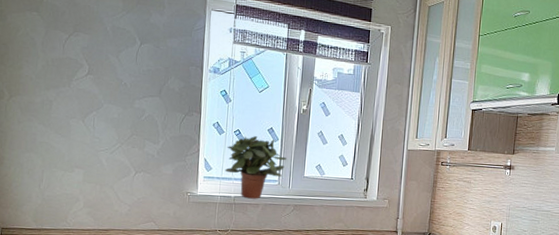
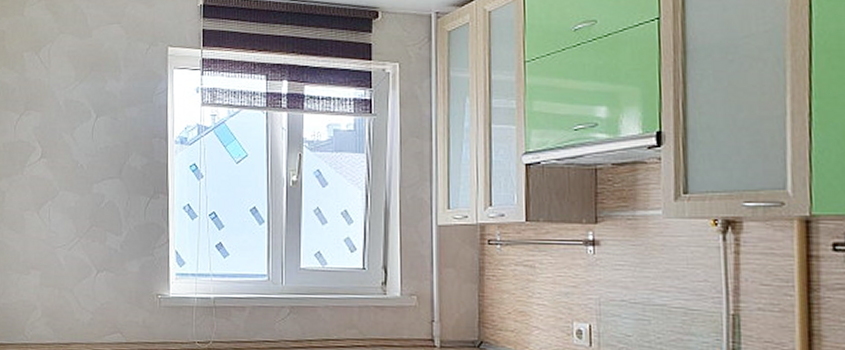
potted plant: present [224,136,286,199] -> none [200,219,276,300]

